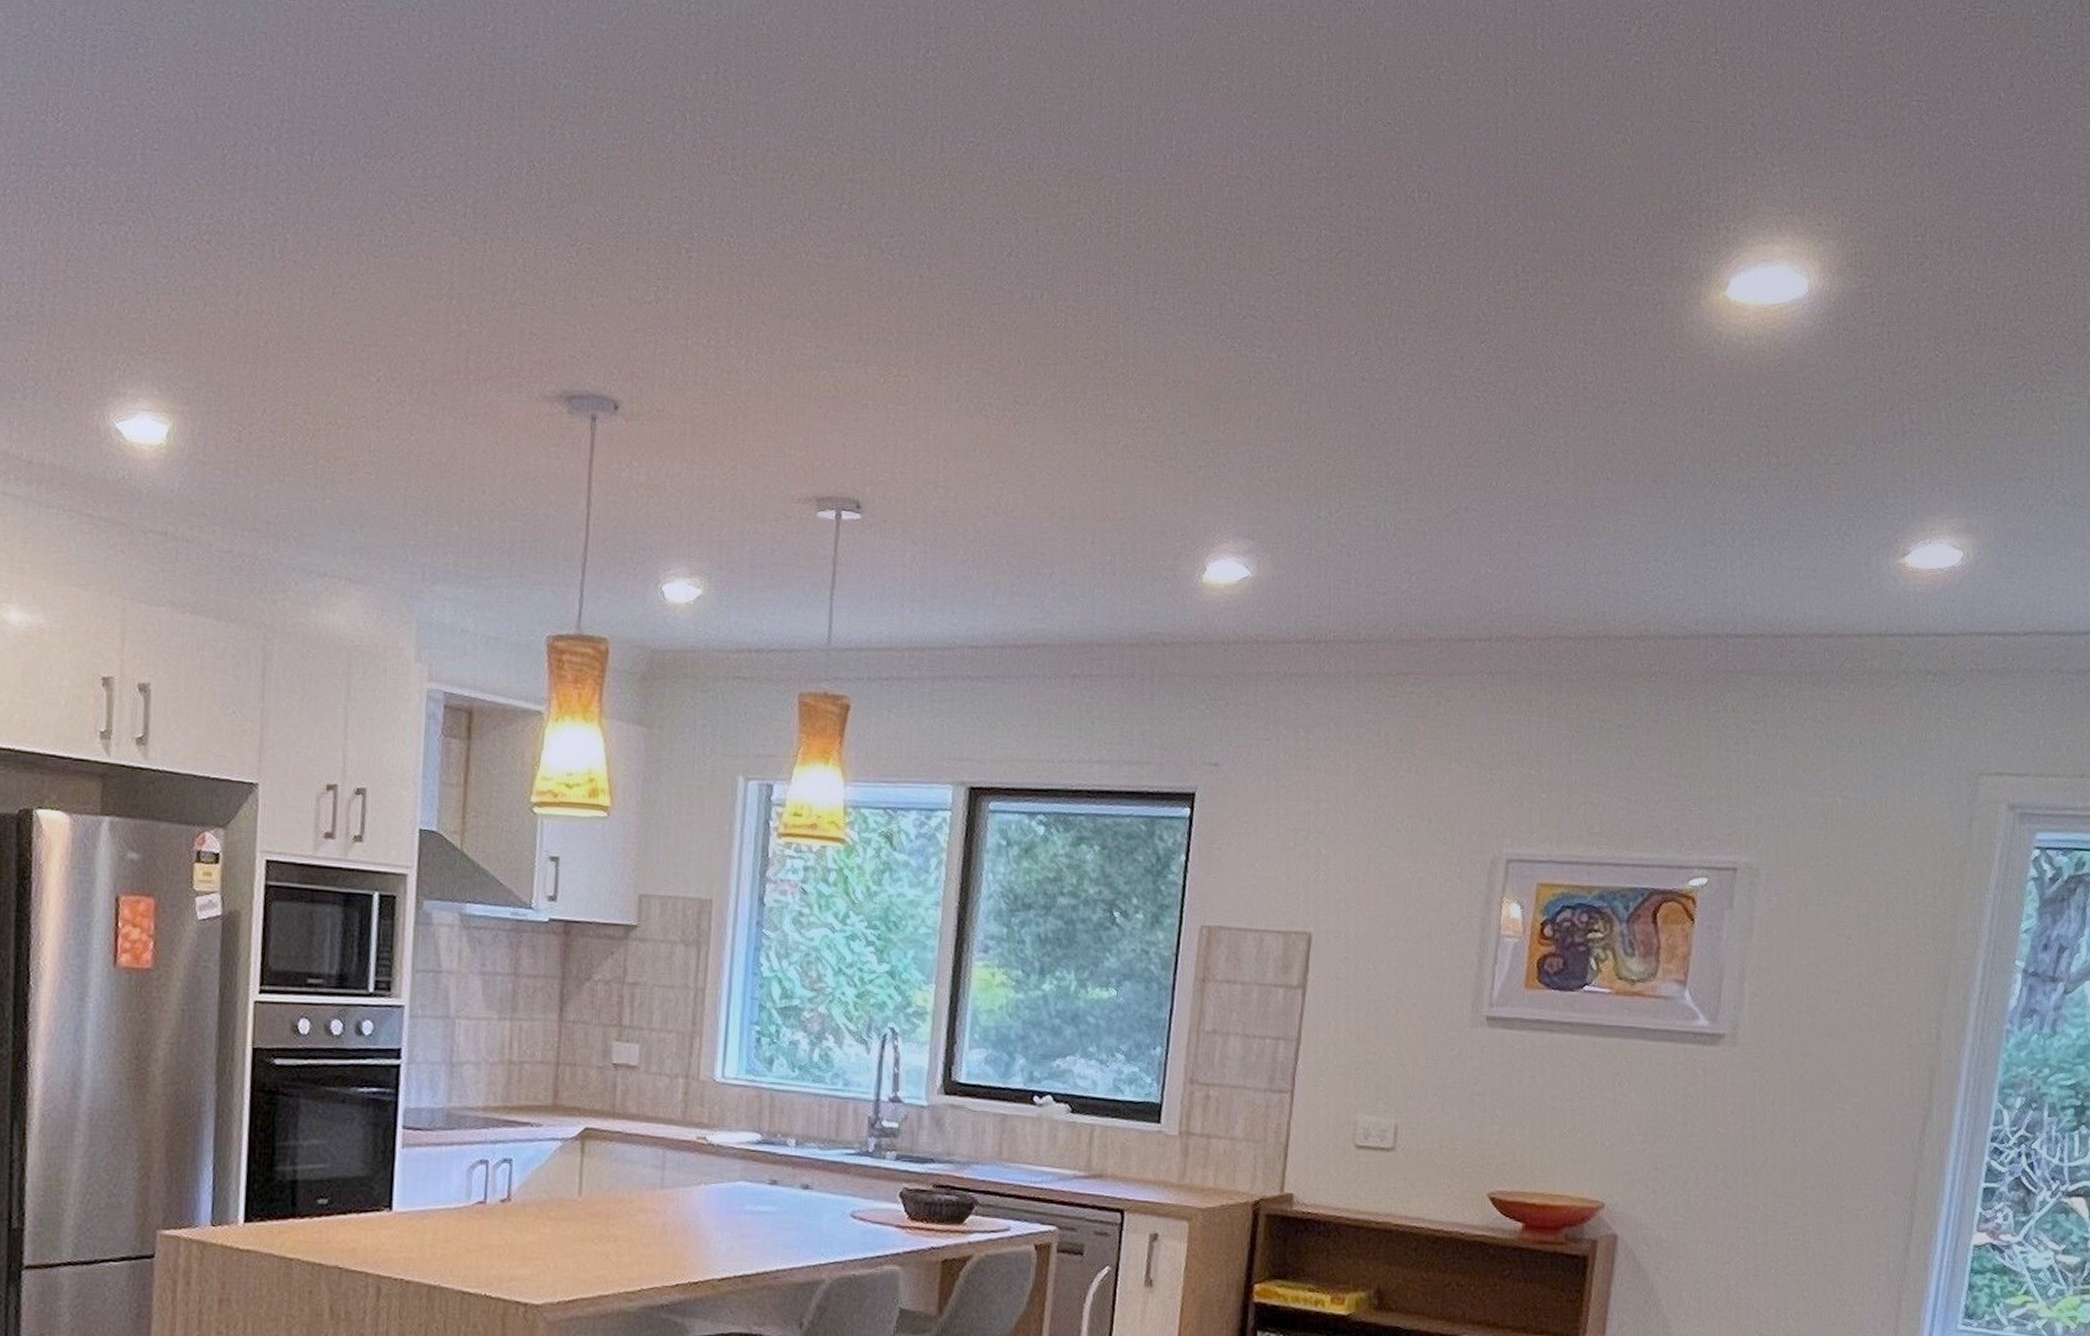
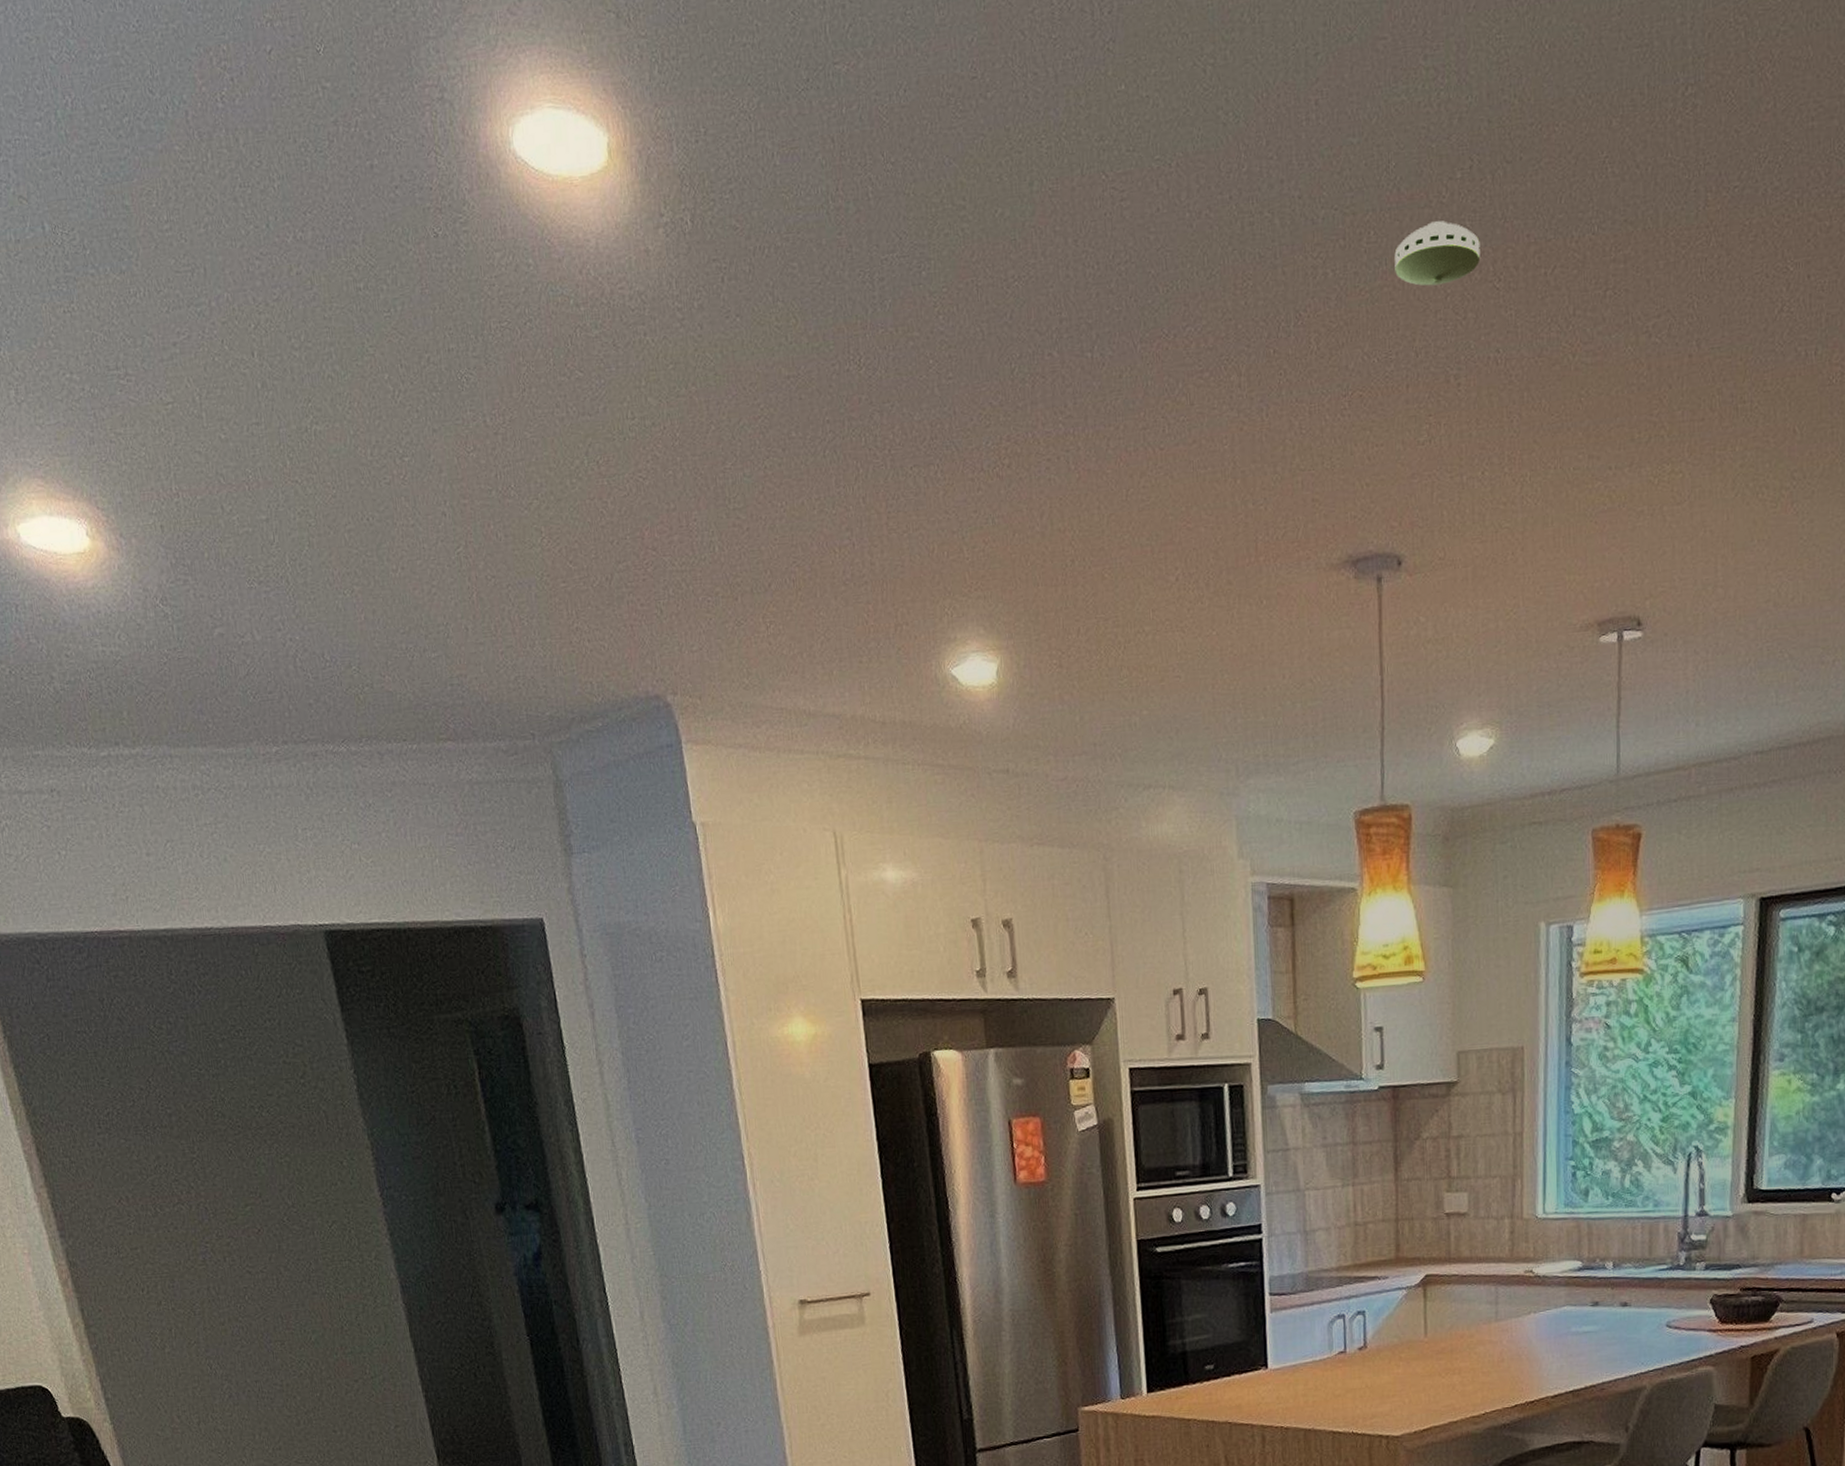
smoke detector: none [634,111,721,168] -> present [1394,221,1481,286]

